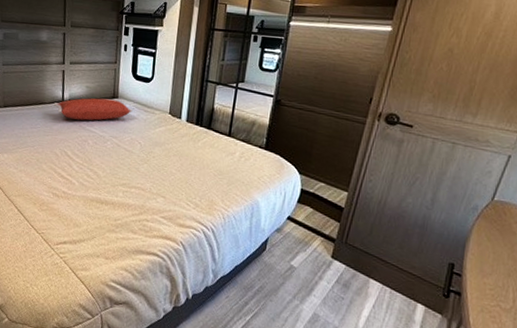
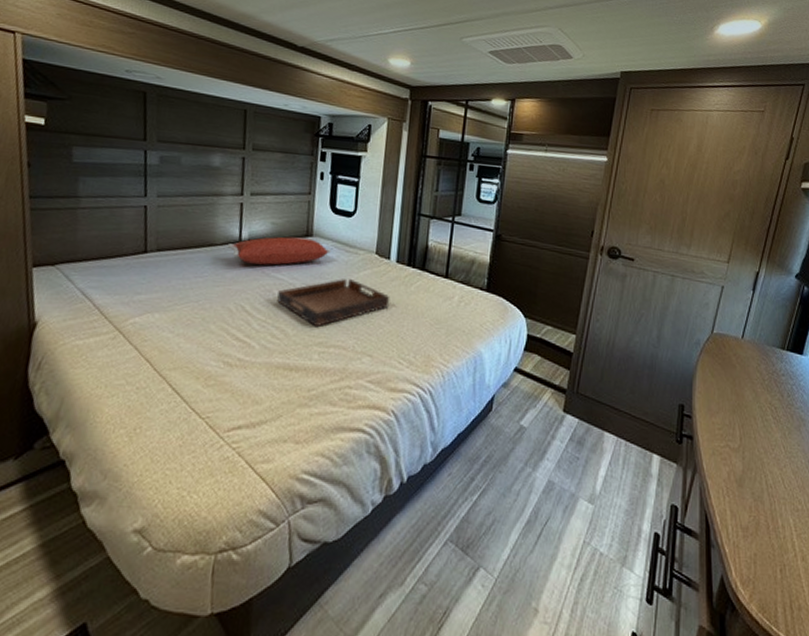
serving tray: none [91,133,181,172] -> present [277,278,390,328]

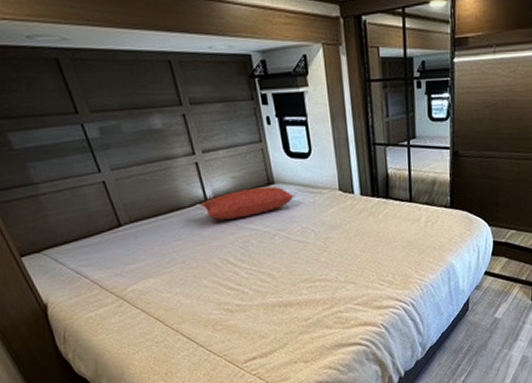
serving tray: present [277,278,390,328] -> none [256,217,362,267]

